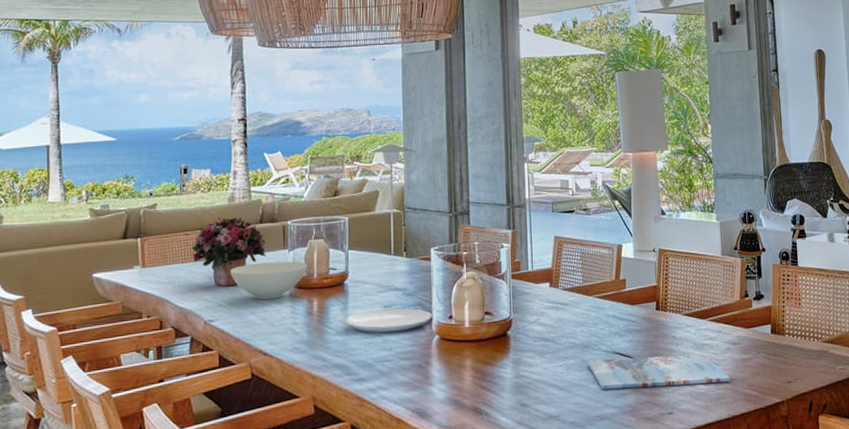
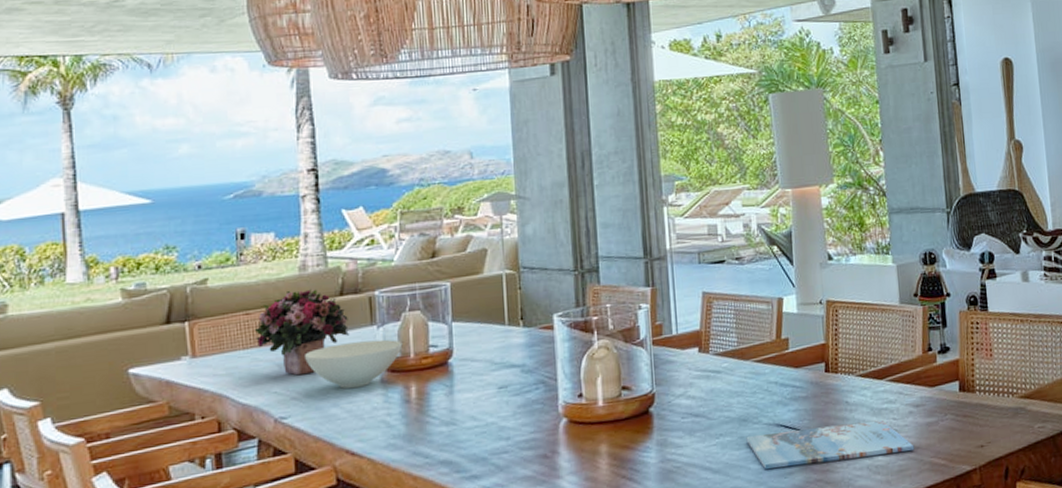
plate: present [345,308,432,333] -> none [451,387,558,420]

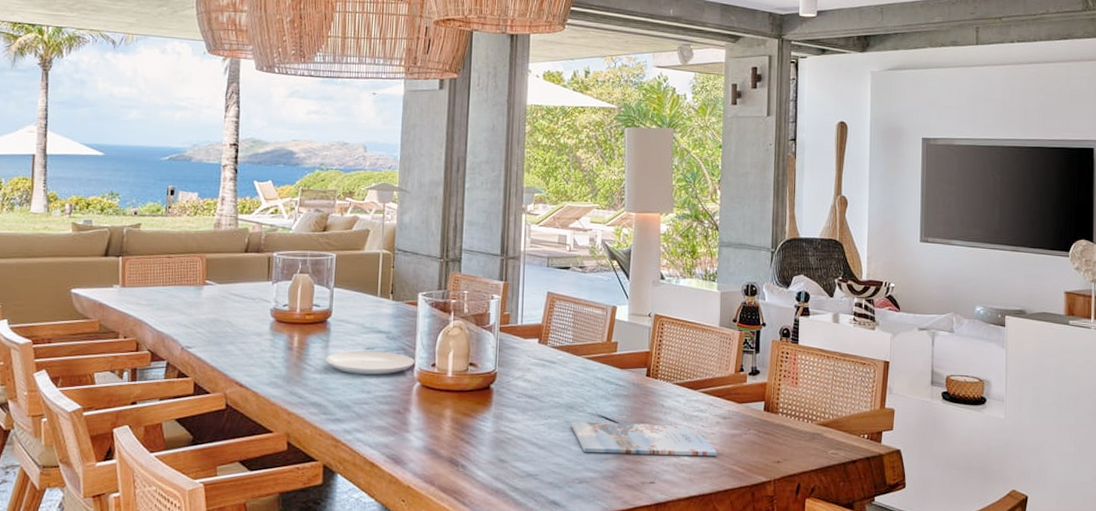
bouquet: present [254,289,349,376] -> none [173,243,250,314]
bowl: present [305,339,403,389] -> none [211,292,291,331]
plate: none [451,387,558,420] -> present [325,350,415,375]

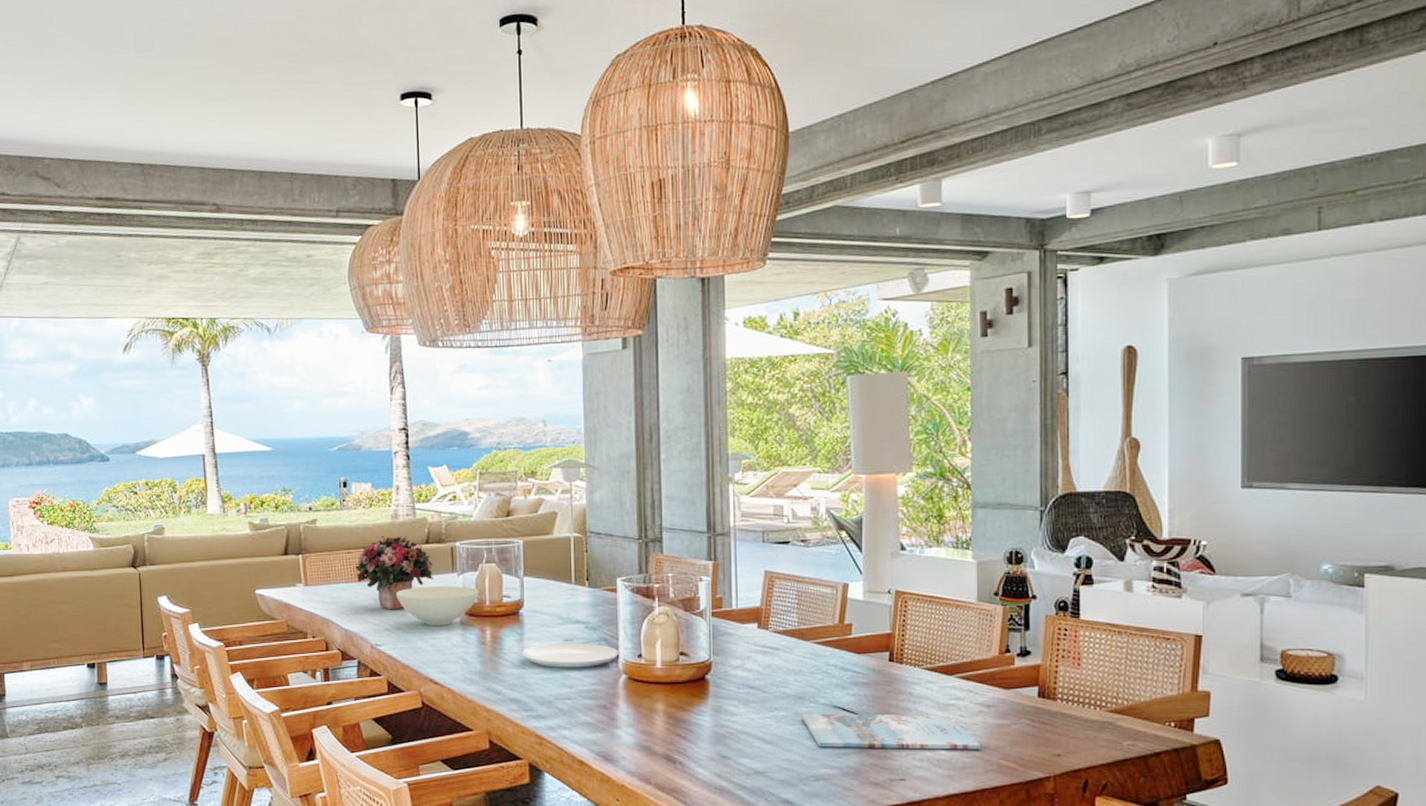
bouquet: none [173,243,250,314] -> present [354,536,433,610]
bowl: none [211,292,291,331] -> present [396,586,479,625]

